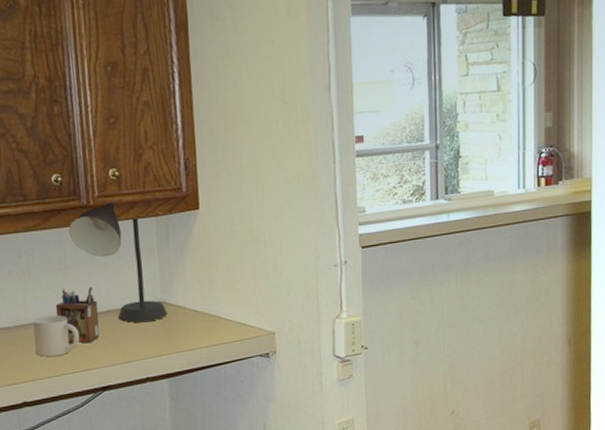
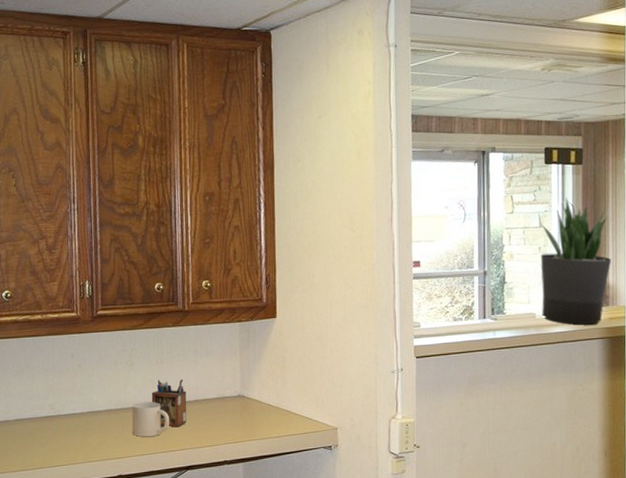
desk lamp: present [68,200,167,323] -> none [166,306,245,412]
planter: none [499,55,577,202] -> present [541,197,612,325]

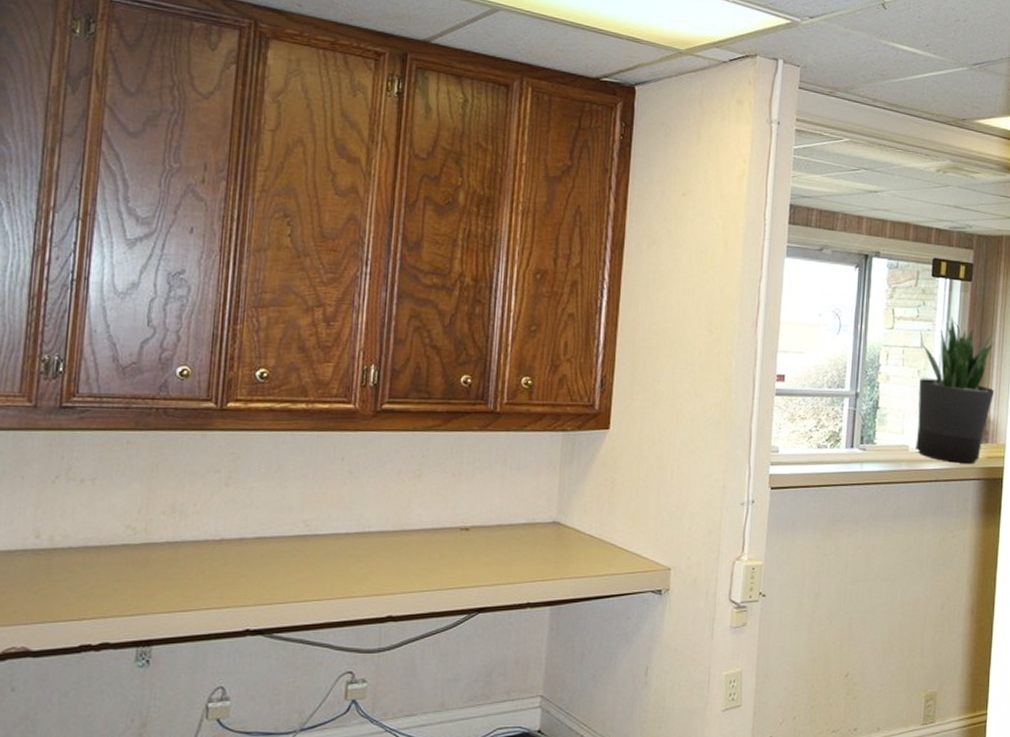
mug: present [132,402,170,438] -> none [411,524,463,569]
desk organizer: present [151,379,187,428] -> none [441,496,488,558]

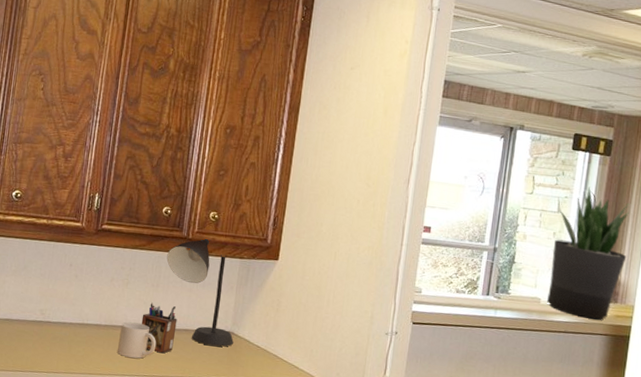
mug: none [411,524,463,569] -> present [117,322,157,359]
desk organizer: none [441,496,488,558] -> present [141,302,177,354]
desk lamp: none [469,408,560,541] -> present [166,237,234,347]

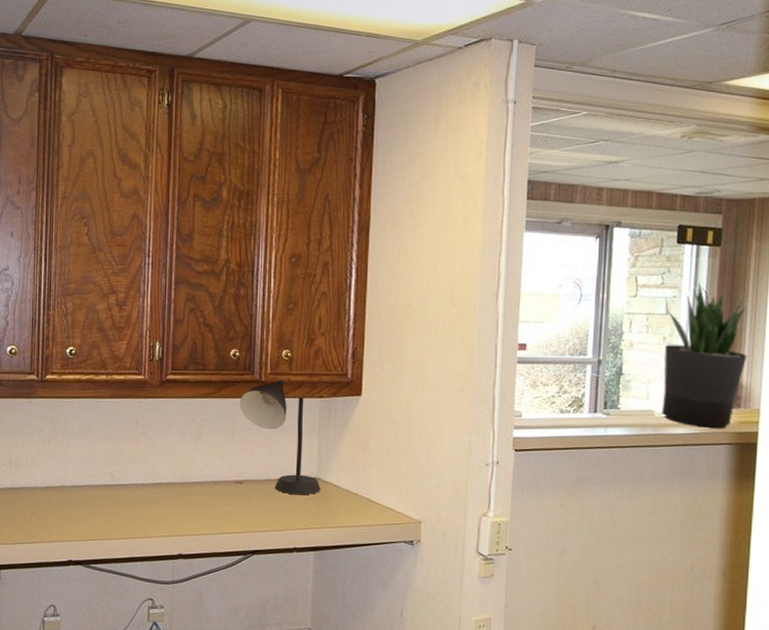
mug: present [117,322,157,359] -> none [195,477,238,516]
desk organizer: present [141,302,177,354] -> none [219,454,258,508]

